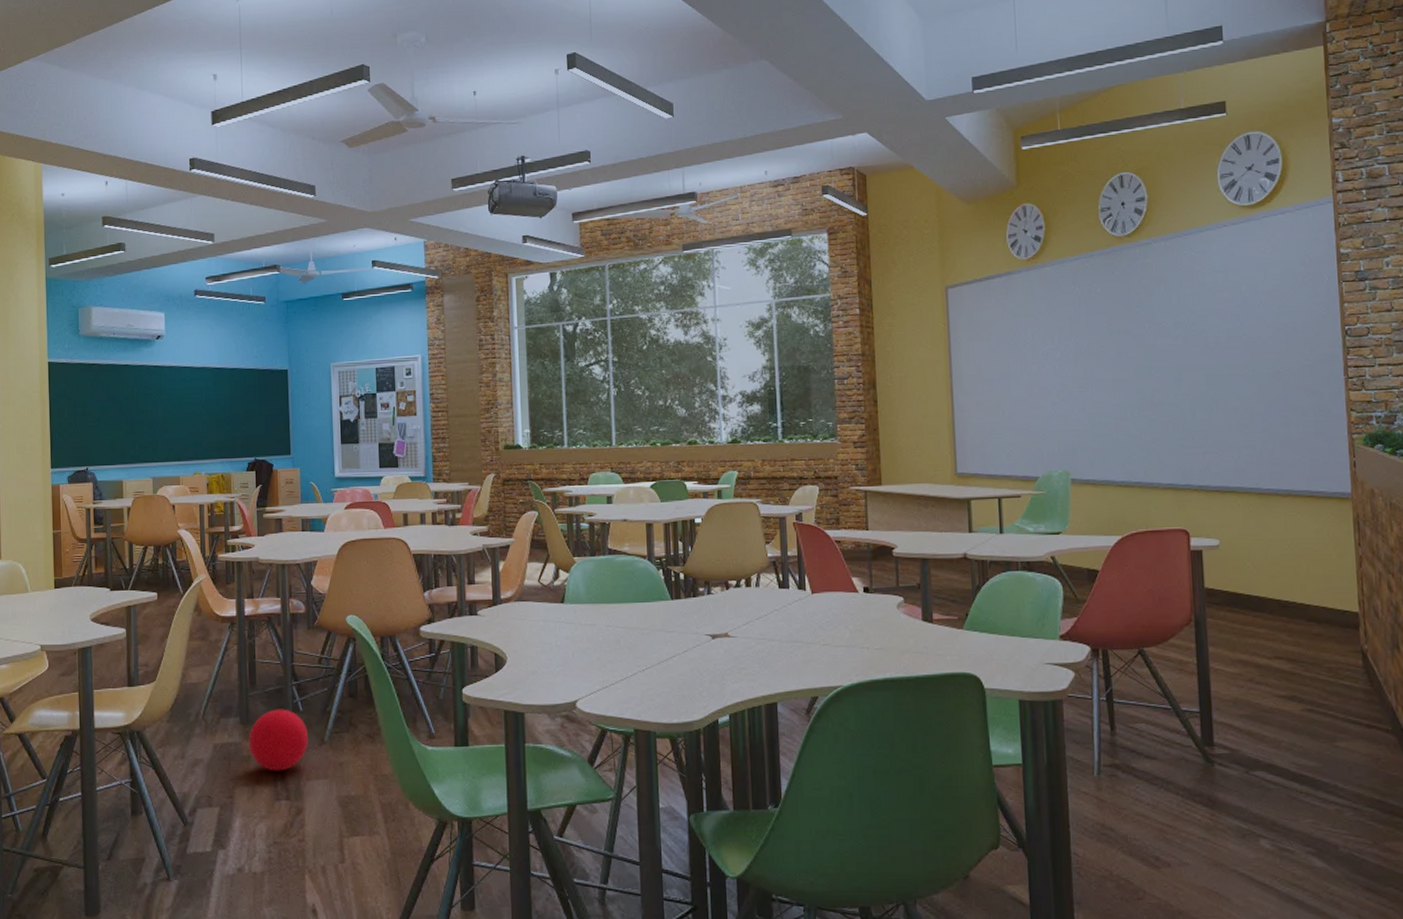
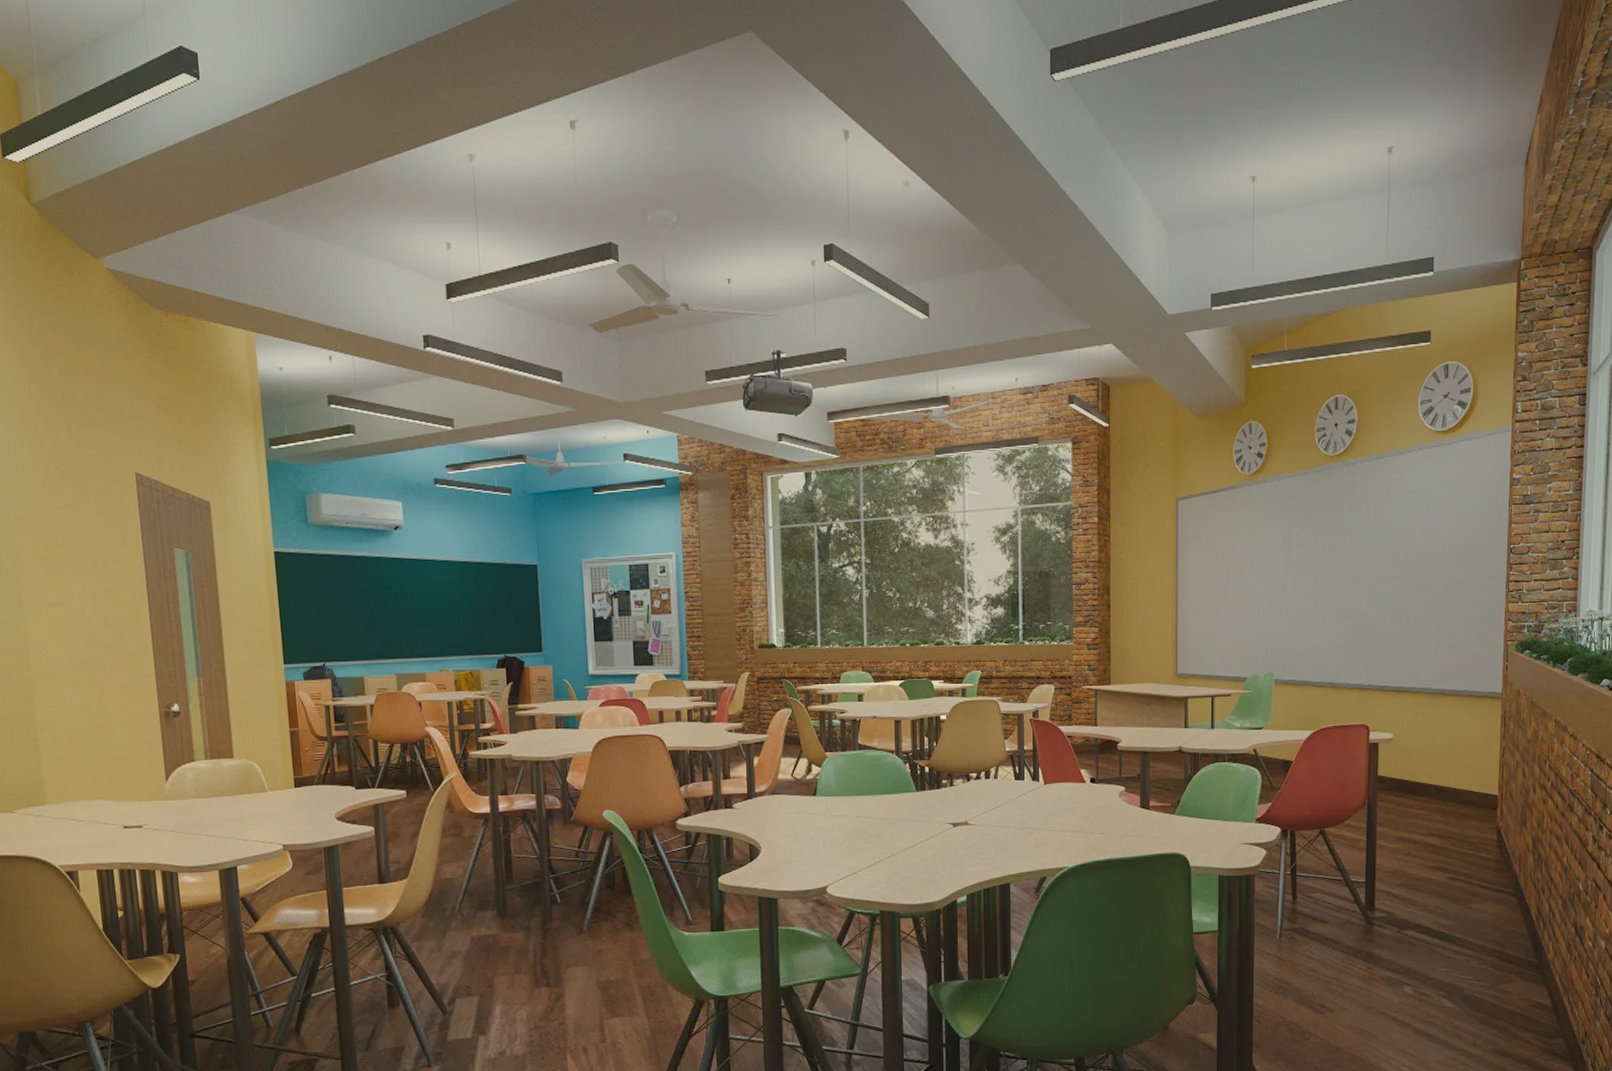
ball: present [248,709,309,771] -> none [506,901,568,961]

